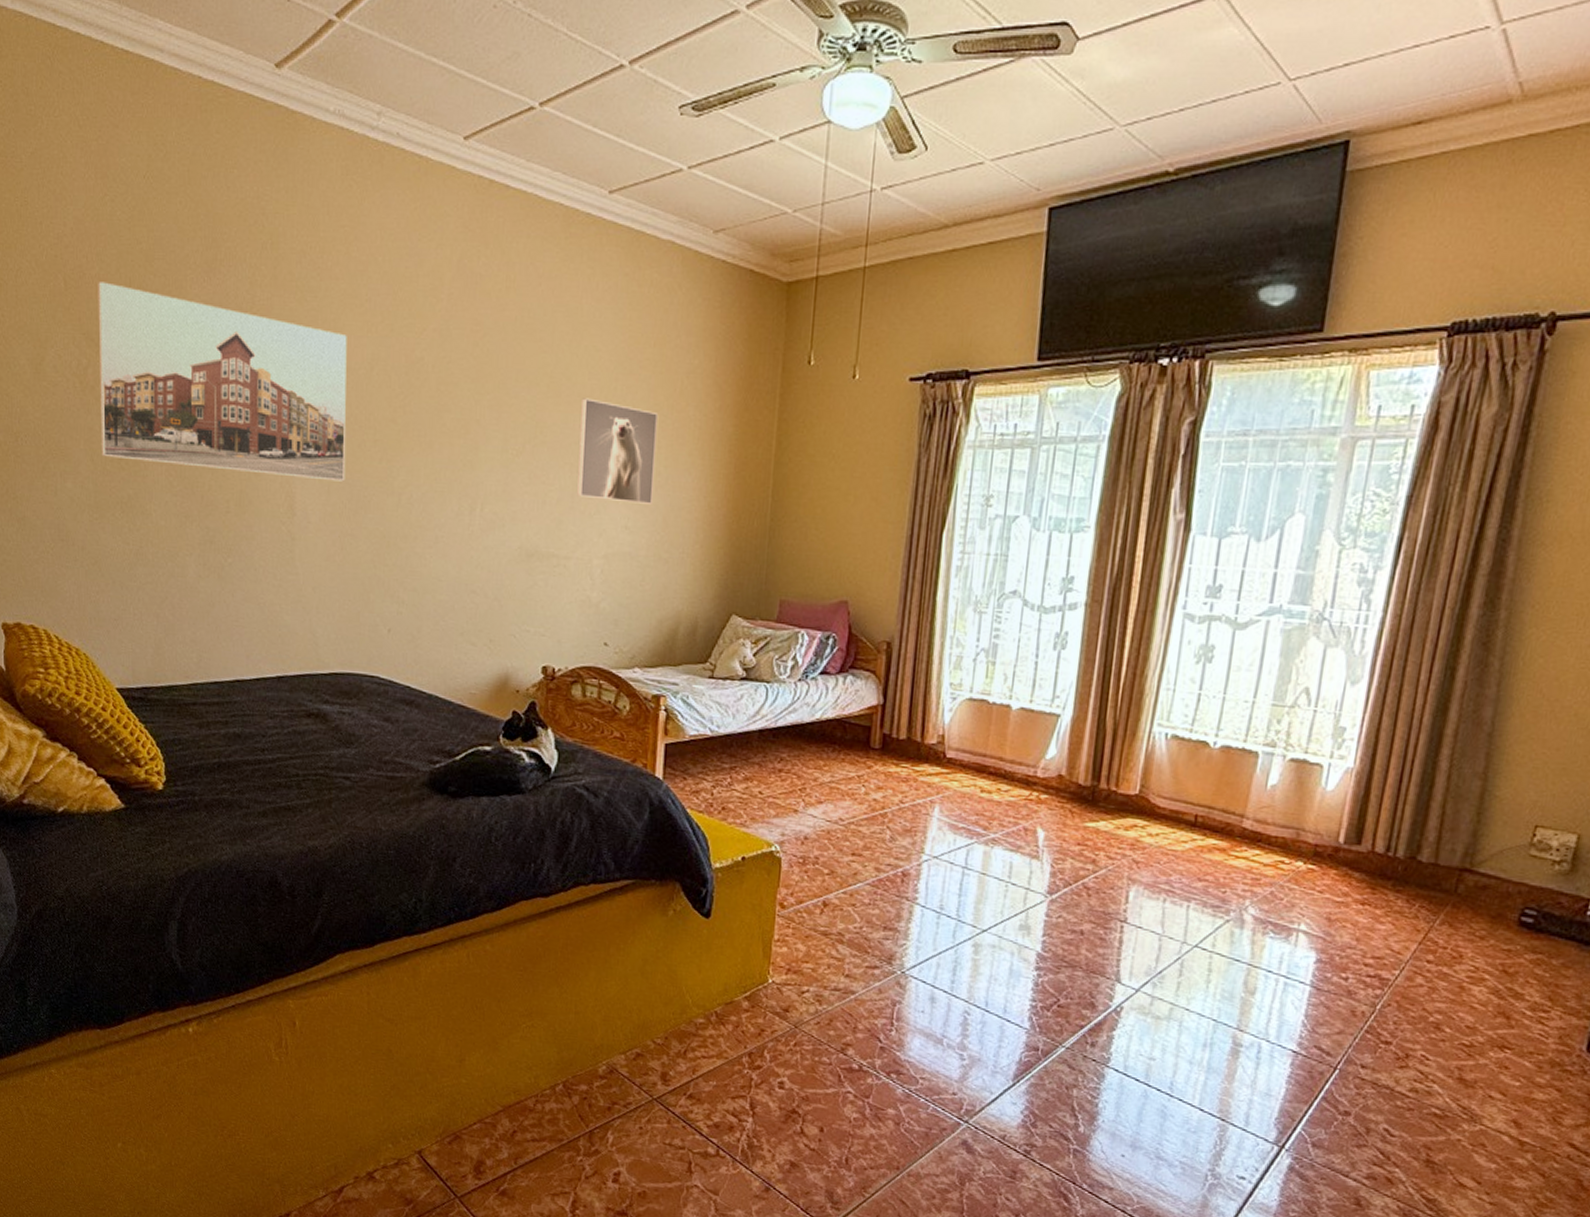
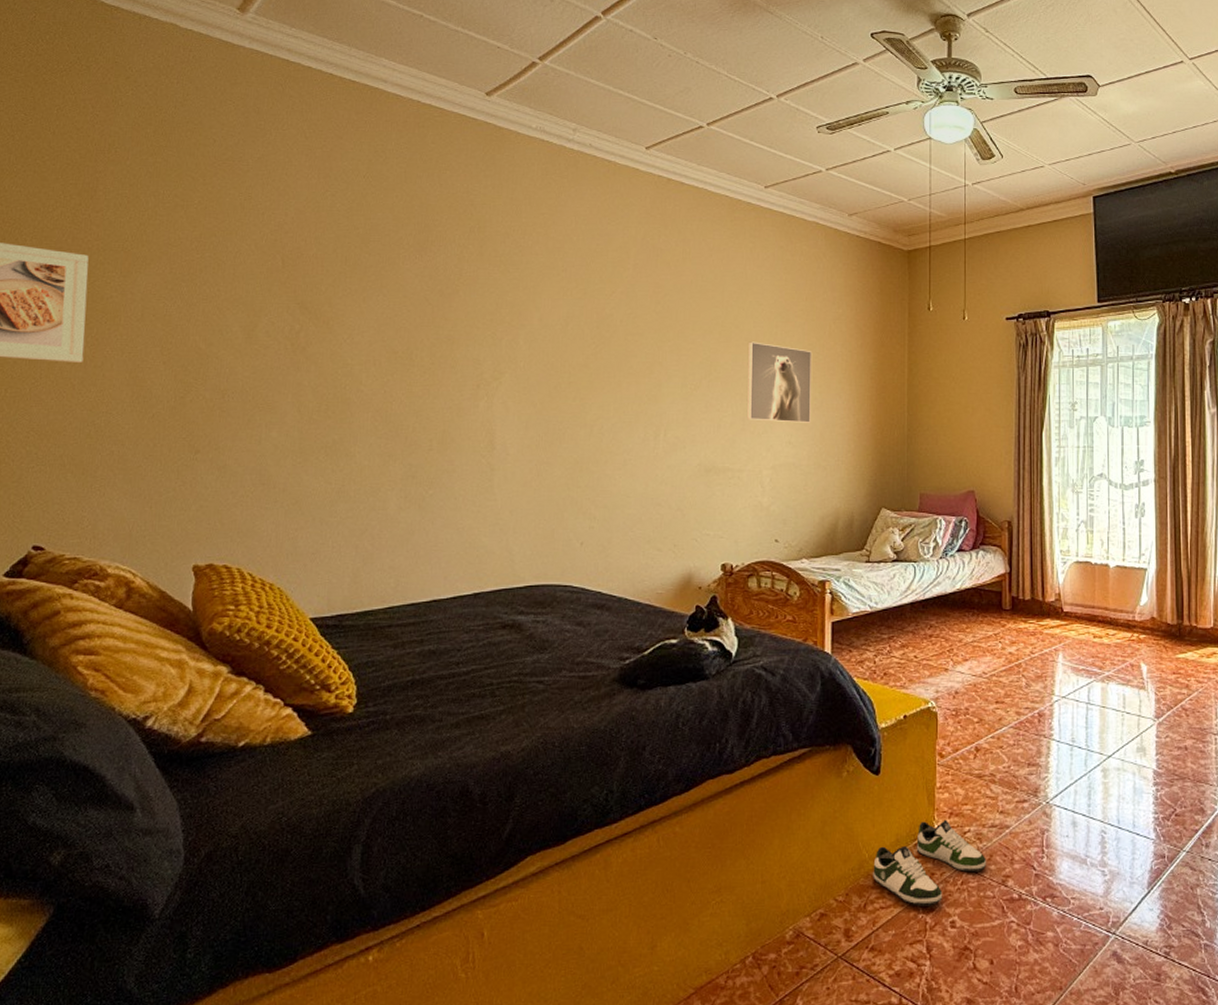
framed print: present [98,282,347,482] -> none [308,260,545,418]
shoe: none [696,974,826,1063] -> present [873,819,987,906]

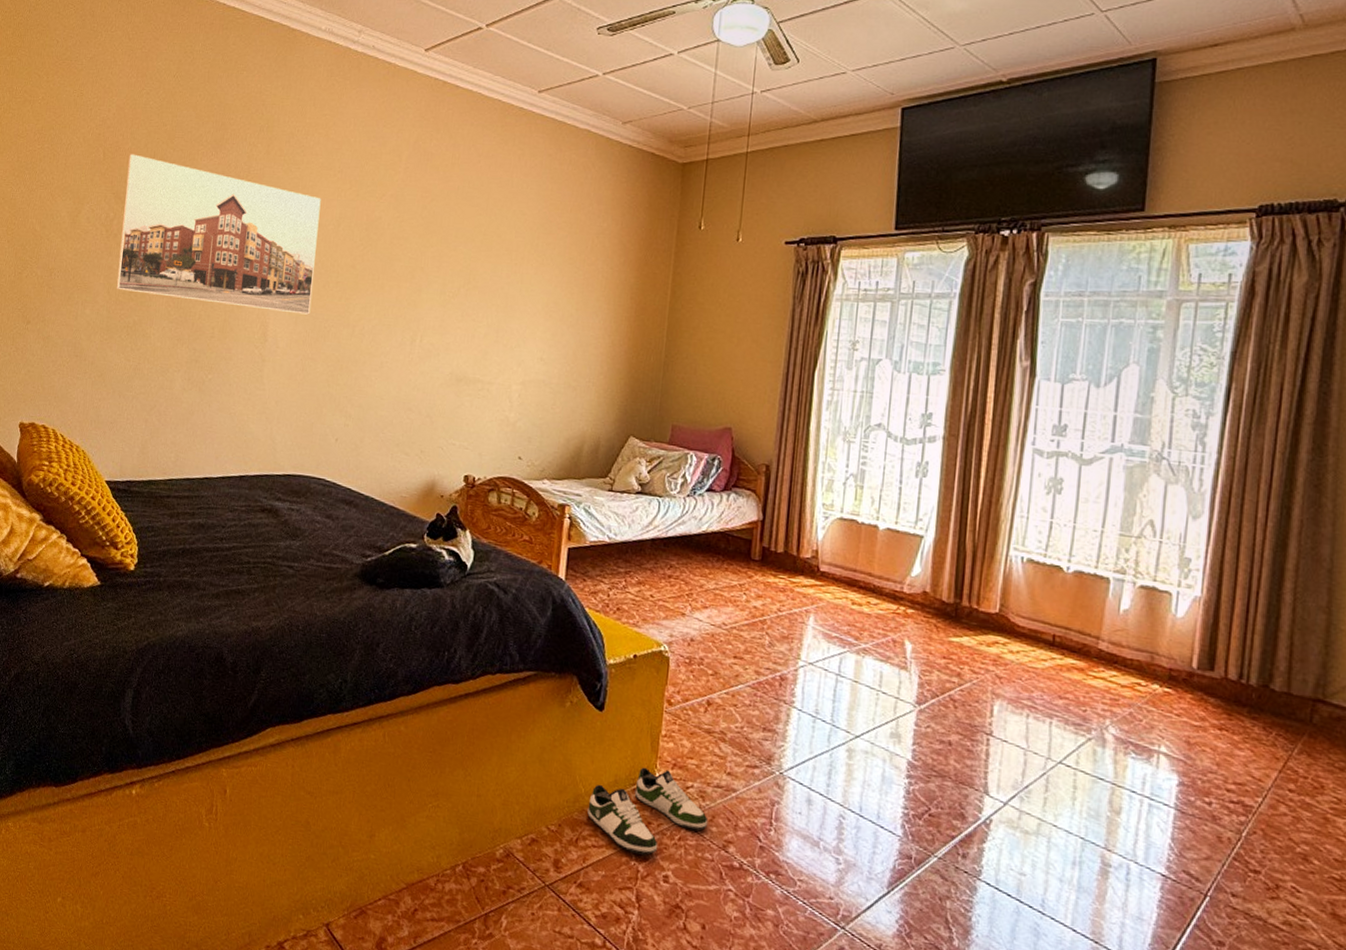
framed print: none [308,260,545,418] -> present [116,154,321,315]
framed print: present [747,341,813,423] -> none [501,252,573,340]

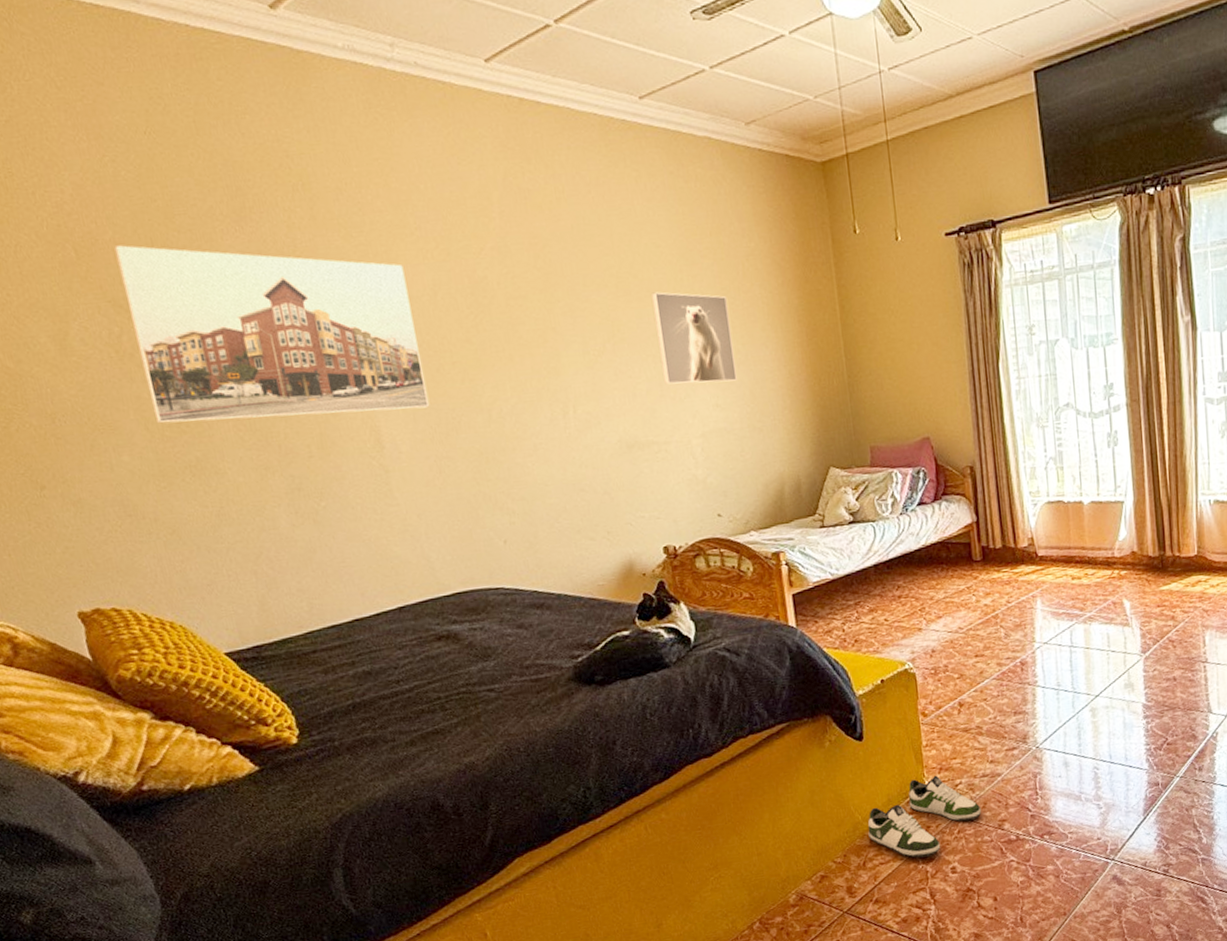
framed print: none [501,252,573,340] -> present [652,292,737,385]

